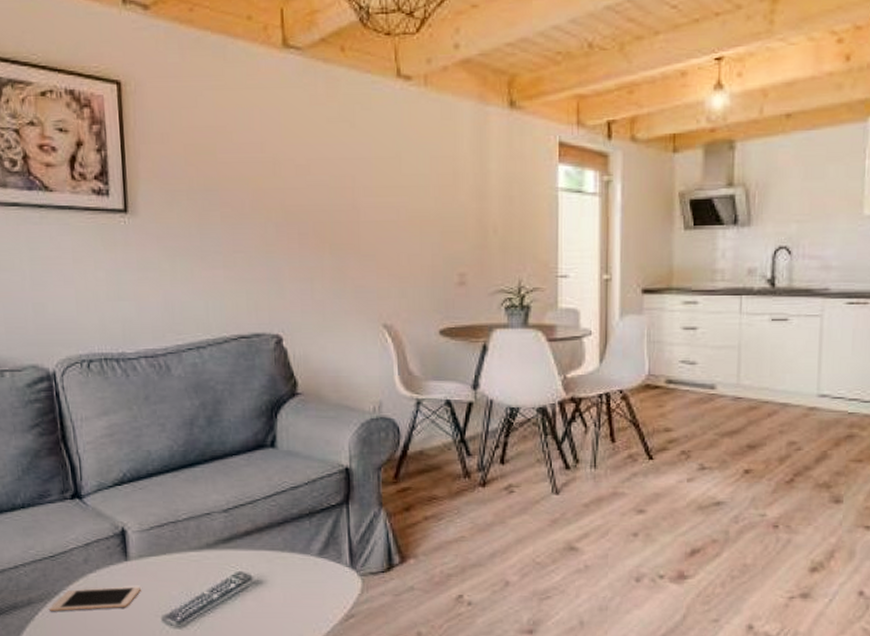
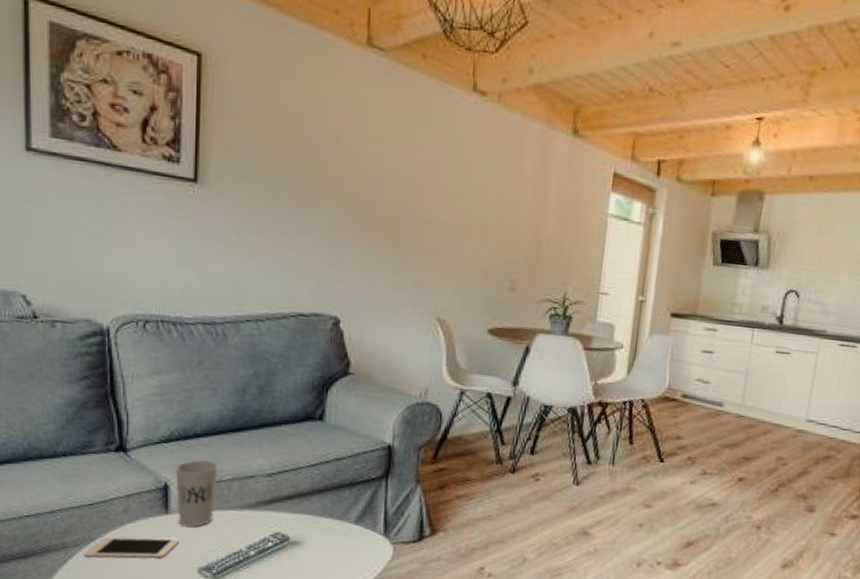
cup: none [131,500,174,573] -> present [176,459,218,527]

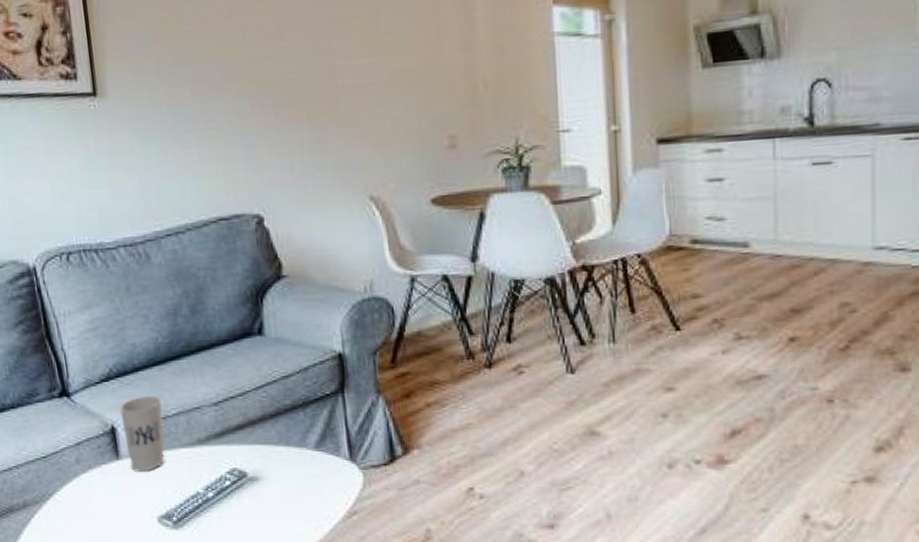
cell phone: present [84,537,179,558] -> none [45,486,134,513]

